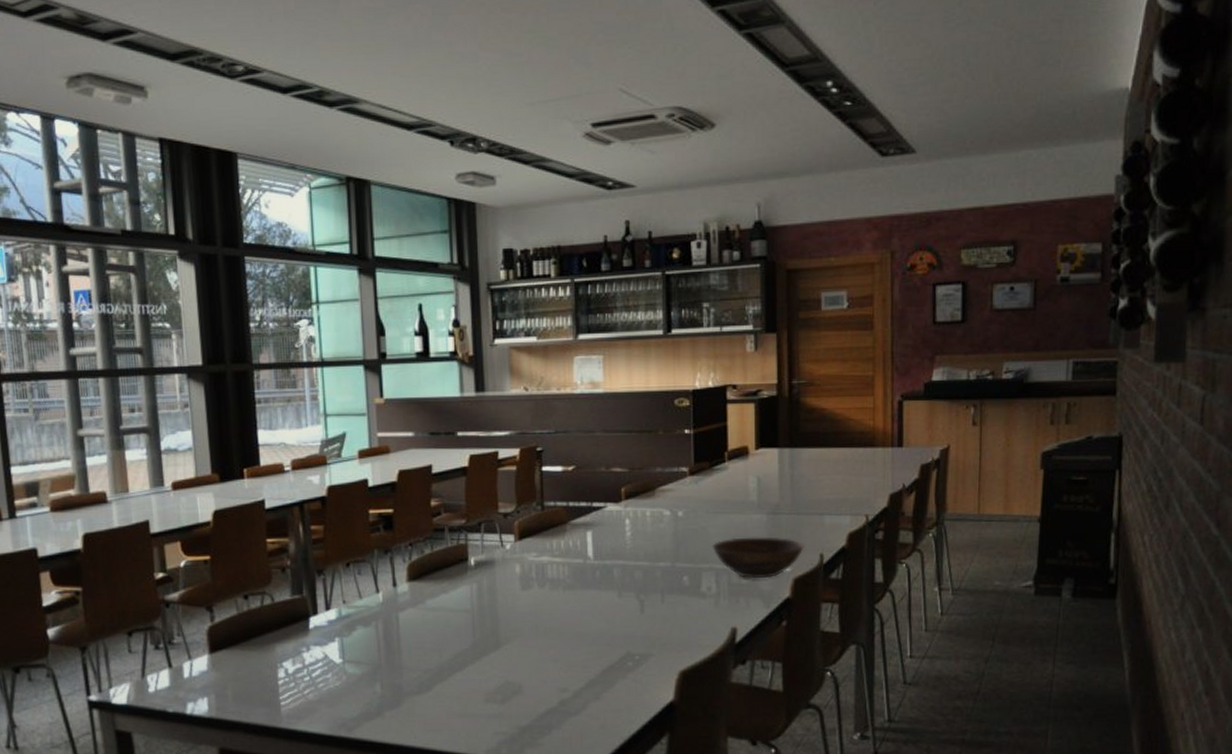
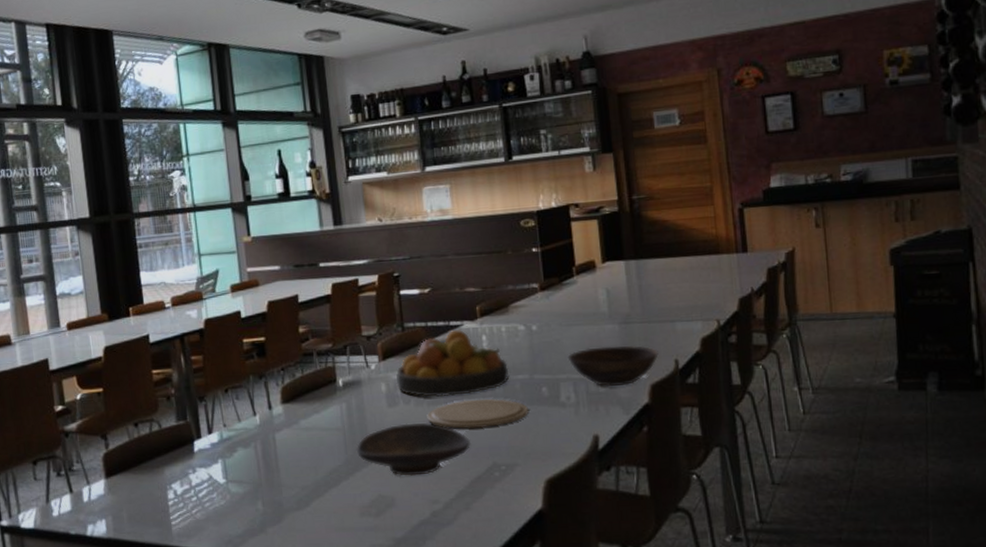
decorative bowl: none [484,607,606,663] -> present [356,422,472,476]
fruit bowl: none [531,512,651,581] -> present [396,330,509,397]
plate: none [562,585,667,617] -> present [427,399,529,429]

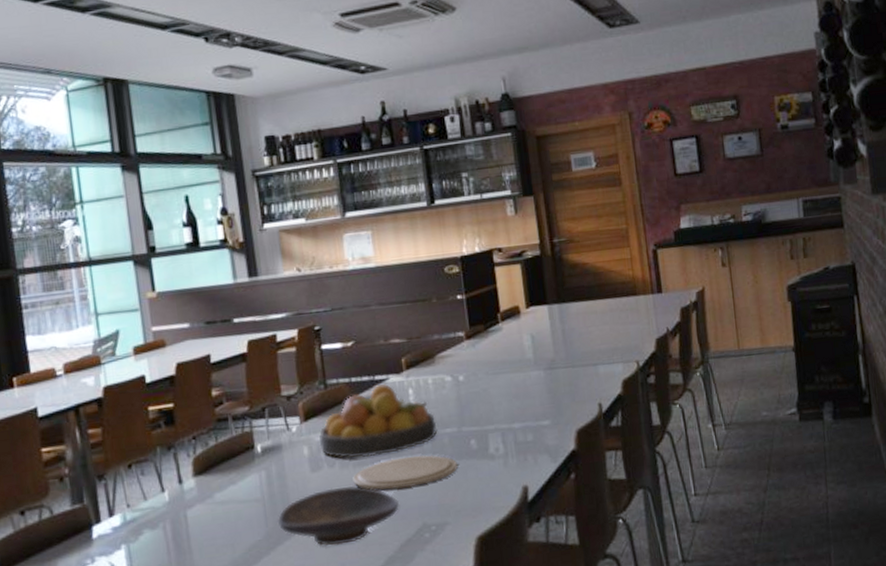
bowl: present [567,345,659,386] -> none [495,391,583,435]

